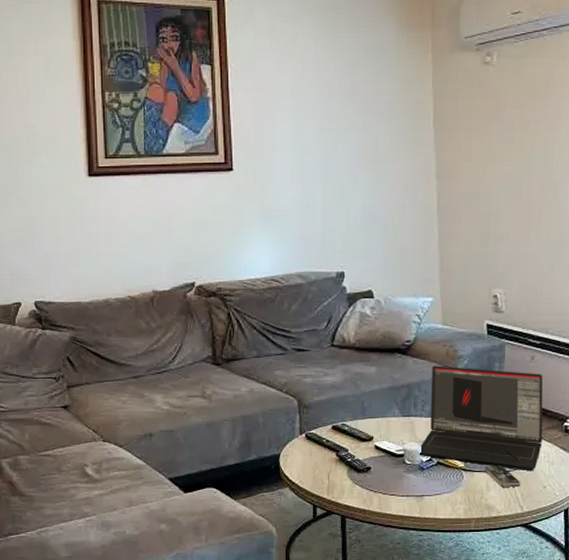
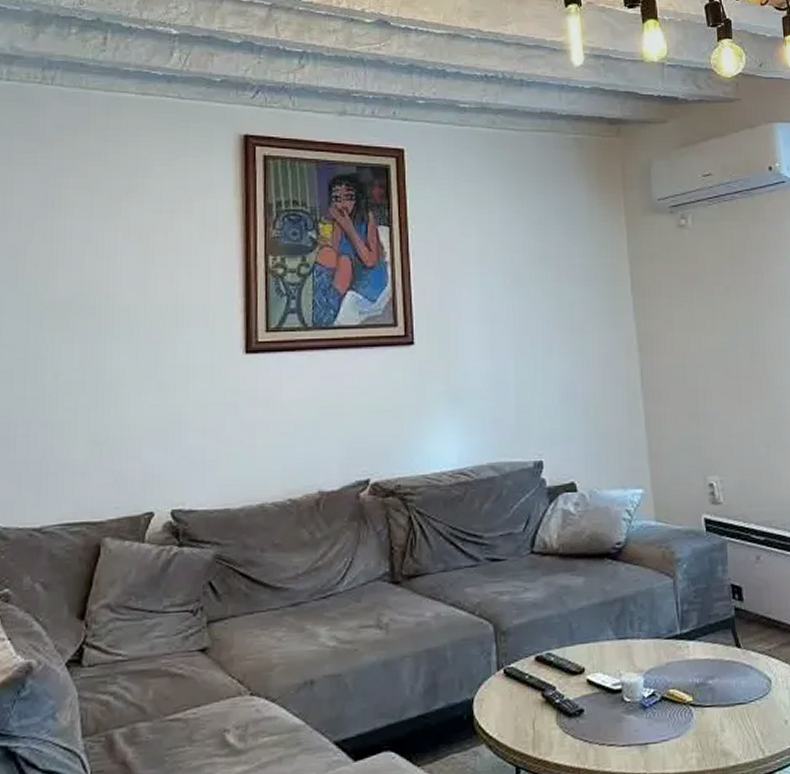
laptop: present [416,366,543,471] -> none [636,572,779,702]
mobile phone: present [484,465,521,487] -> none [715,696,760,725]

